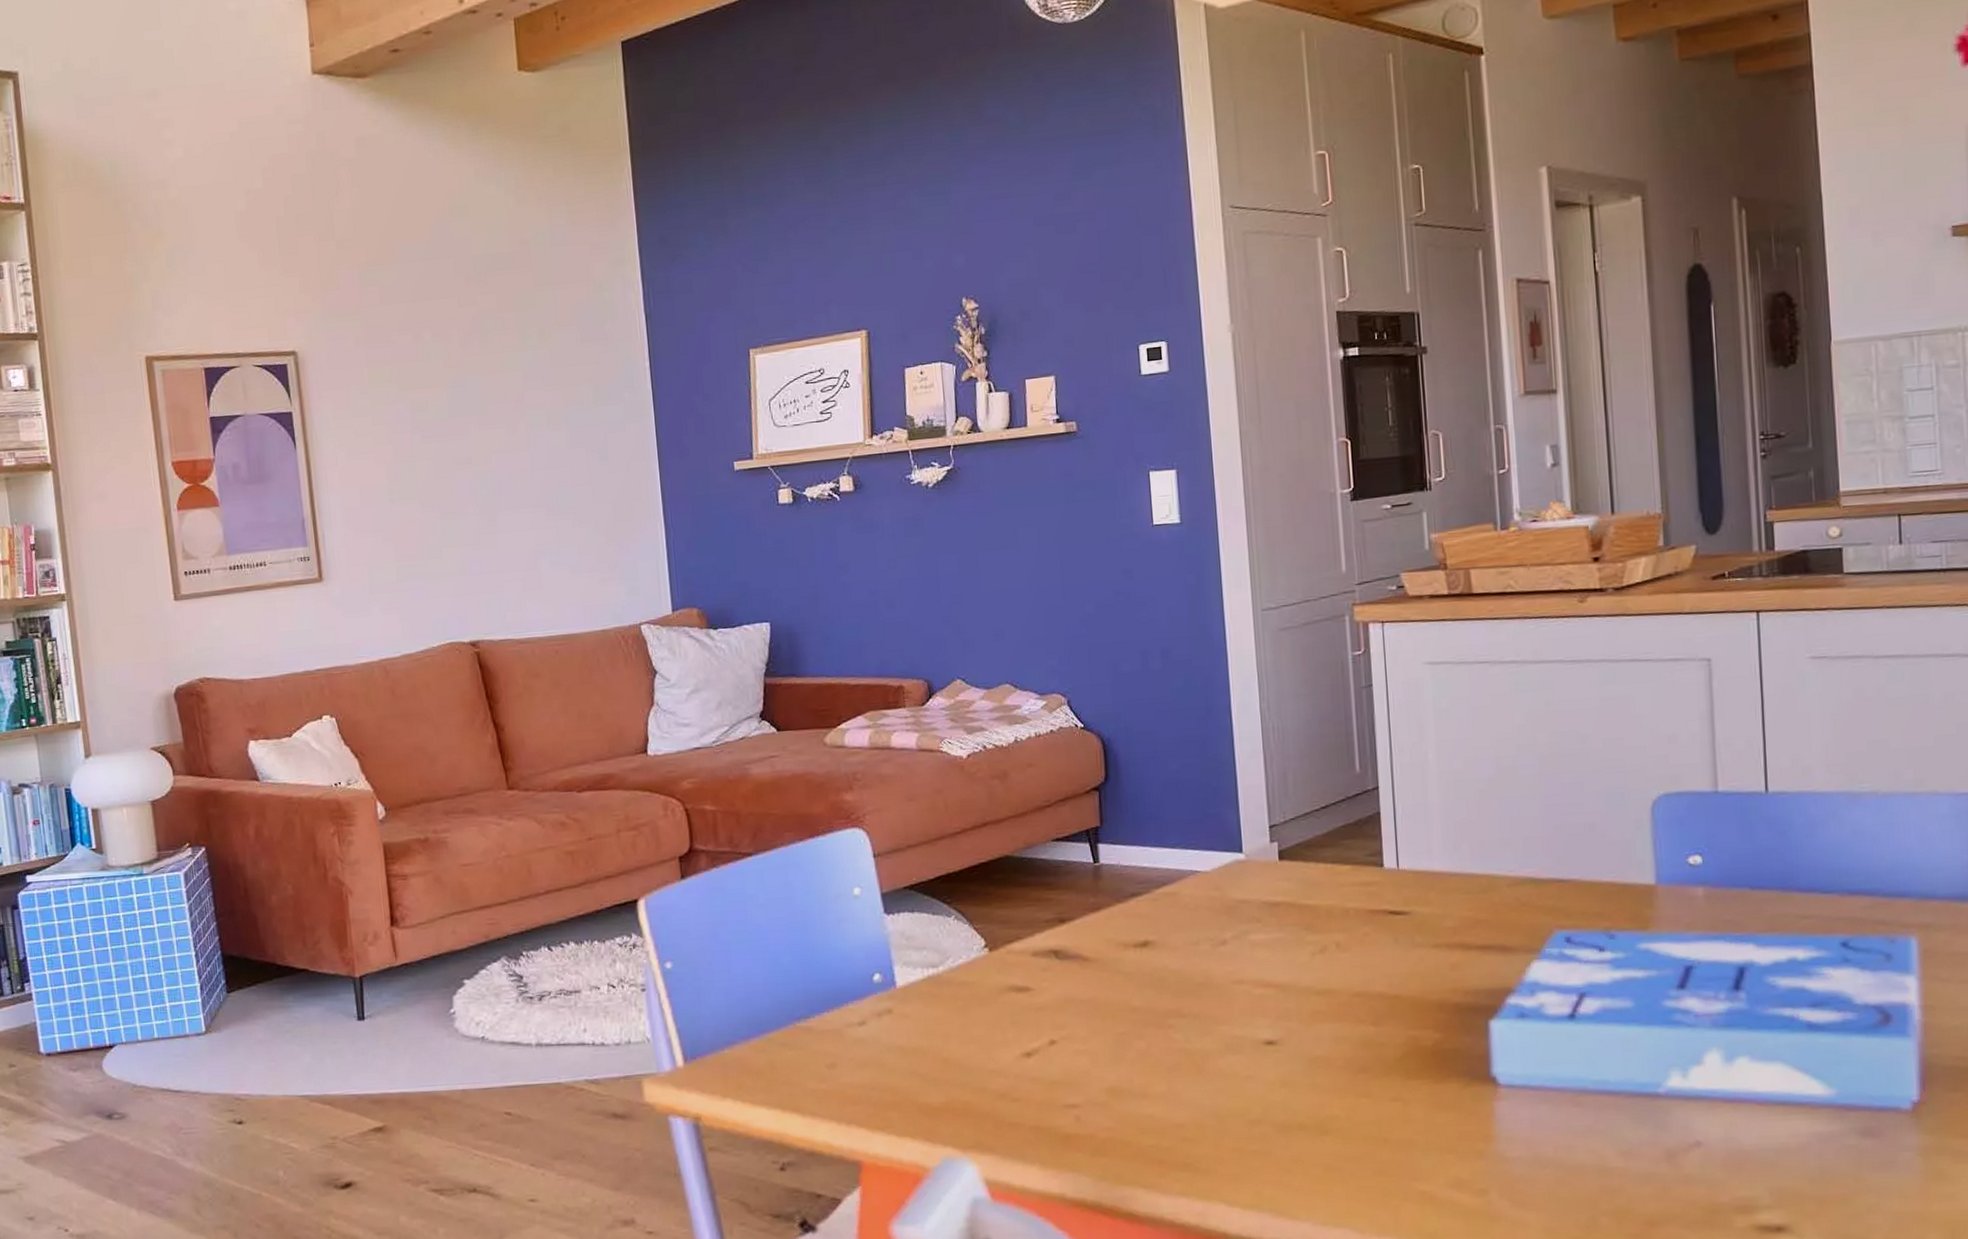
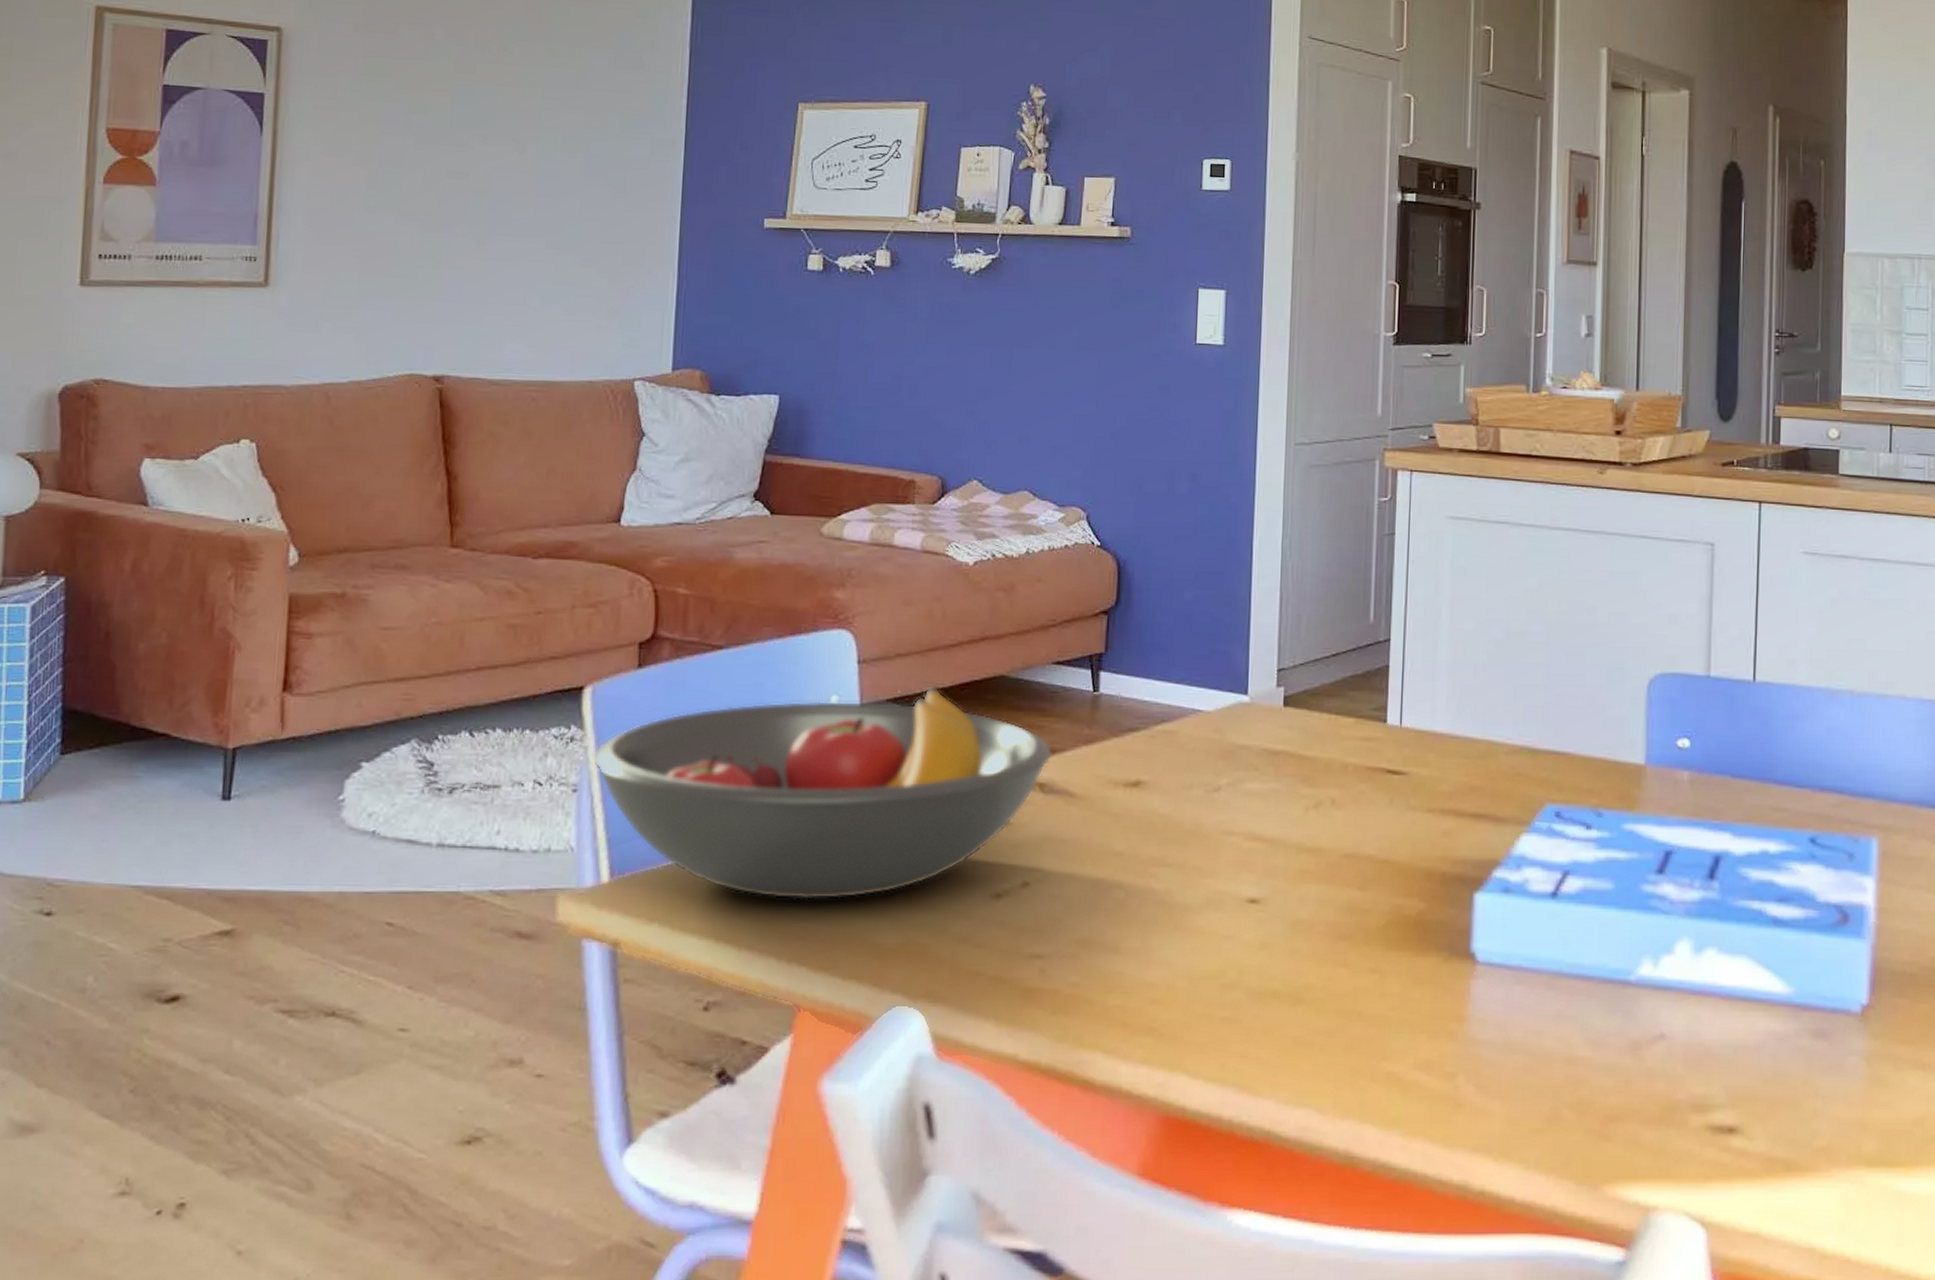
fruit bowl: none [653,871,1063,1071] -> present [592,686,1053,900]

